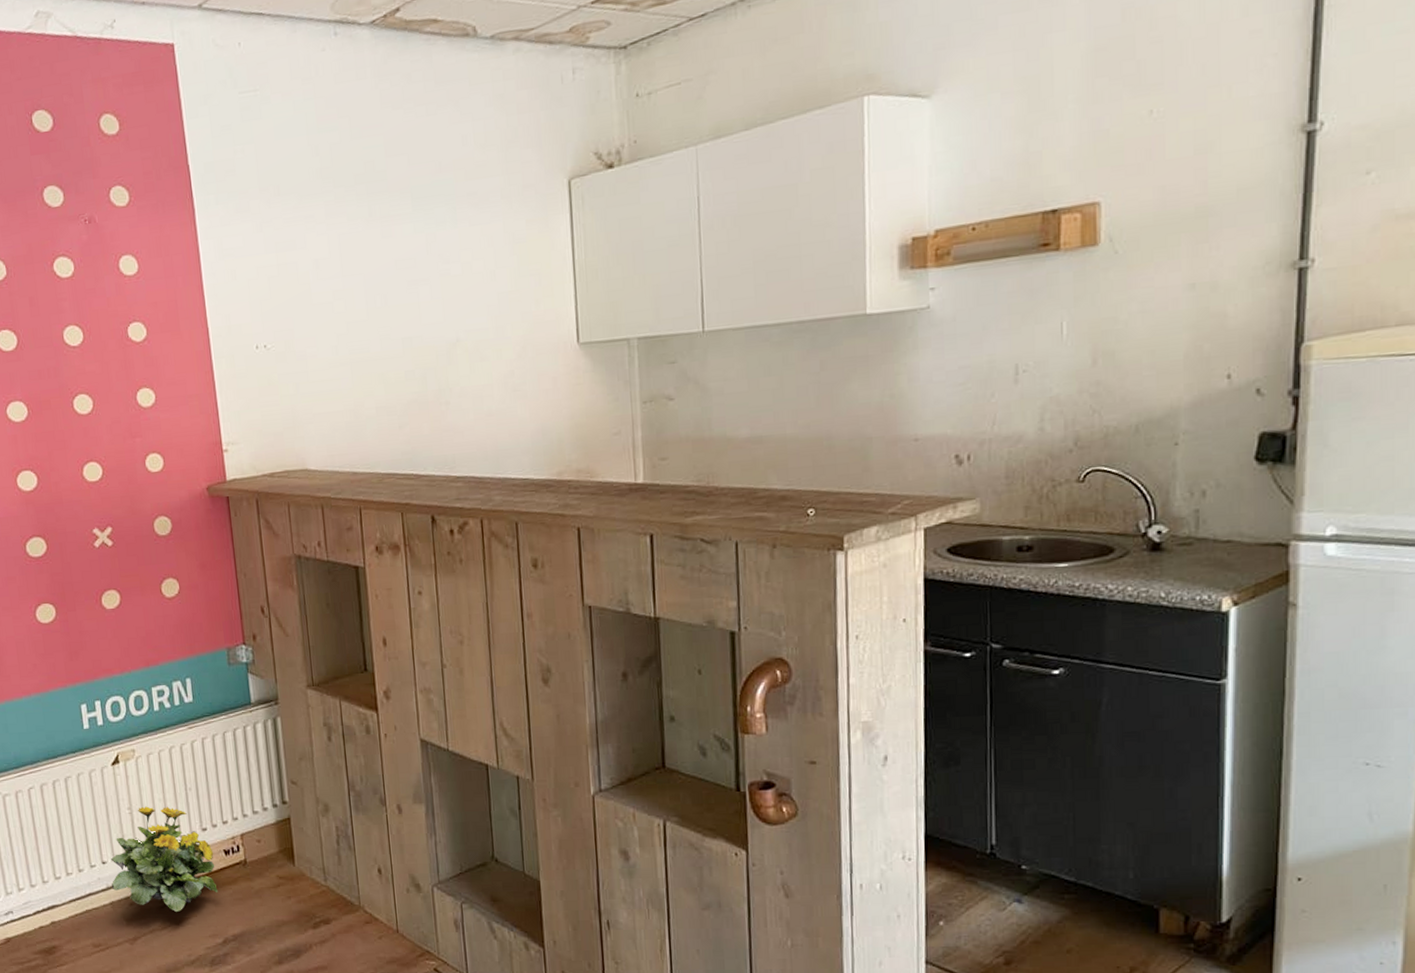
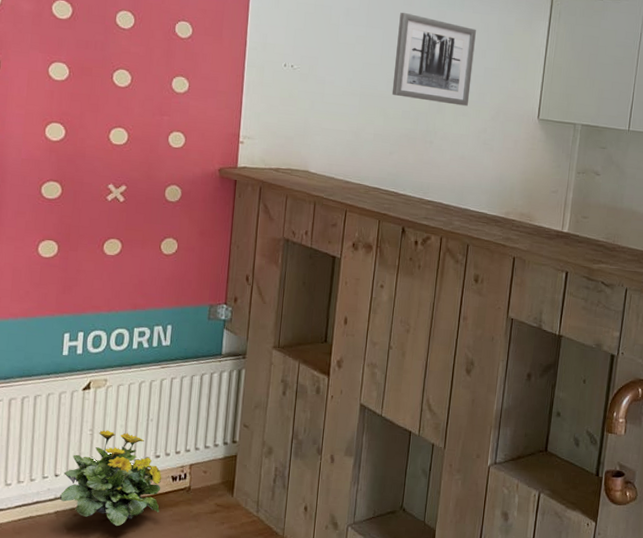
wall art: none [380,246,485,355] -> present [391,12,476,106]

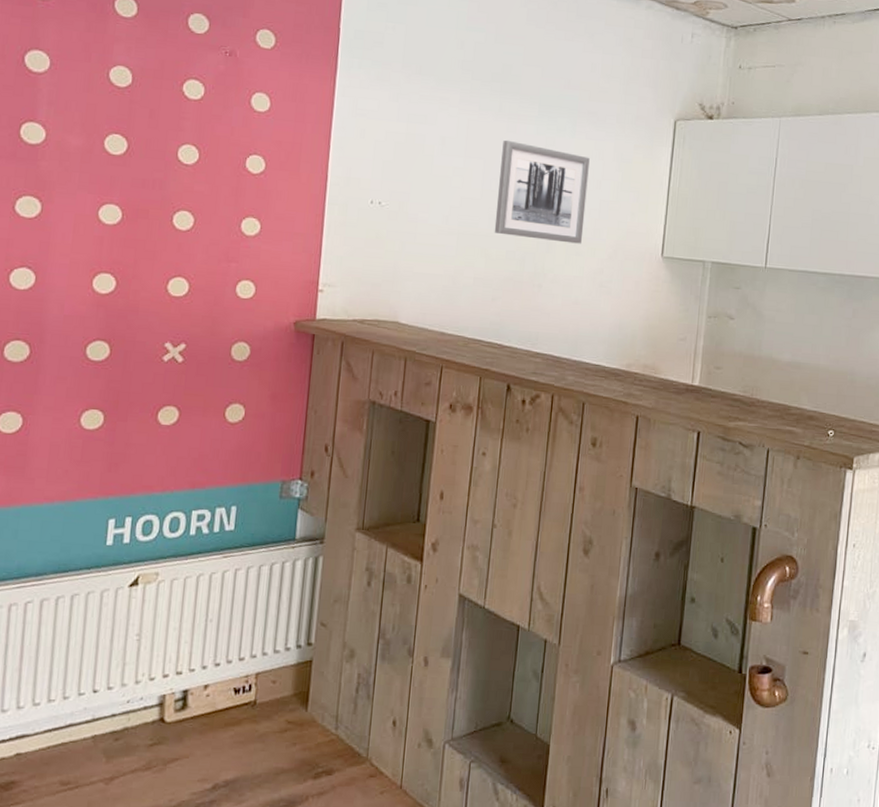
flowering plant: present [59,430,162,527] -> none [98,634,222,752]

